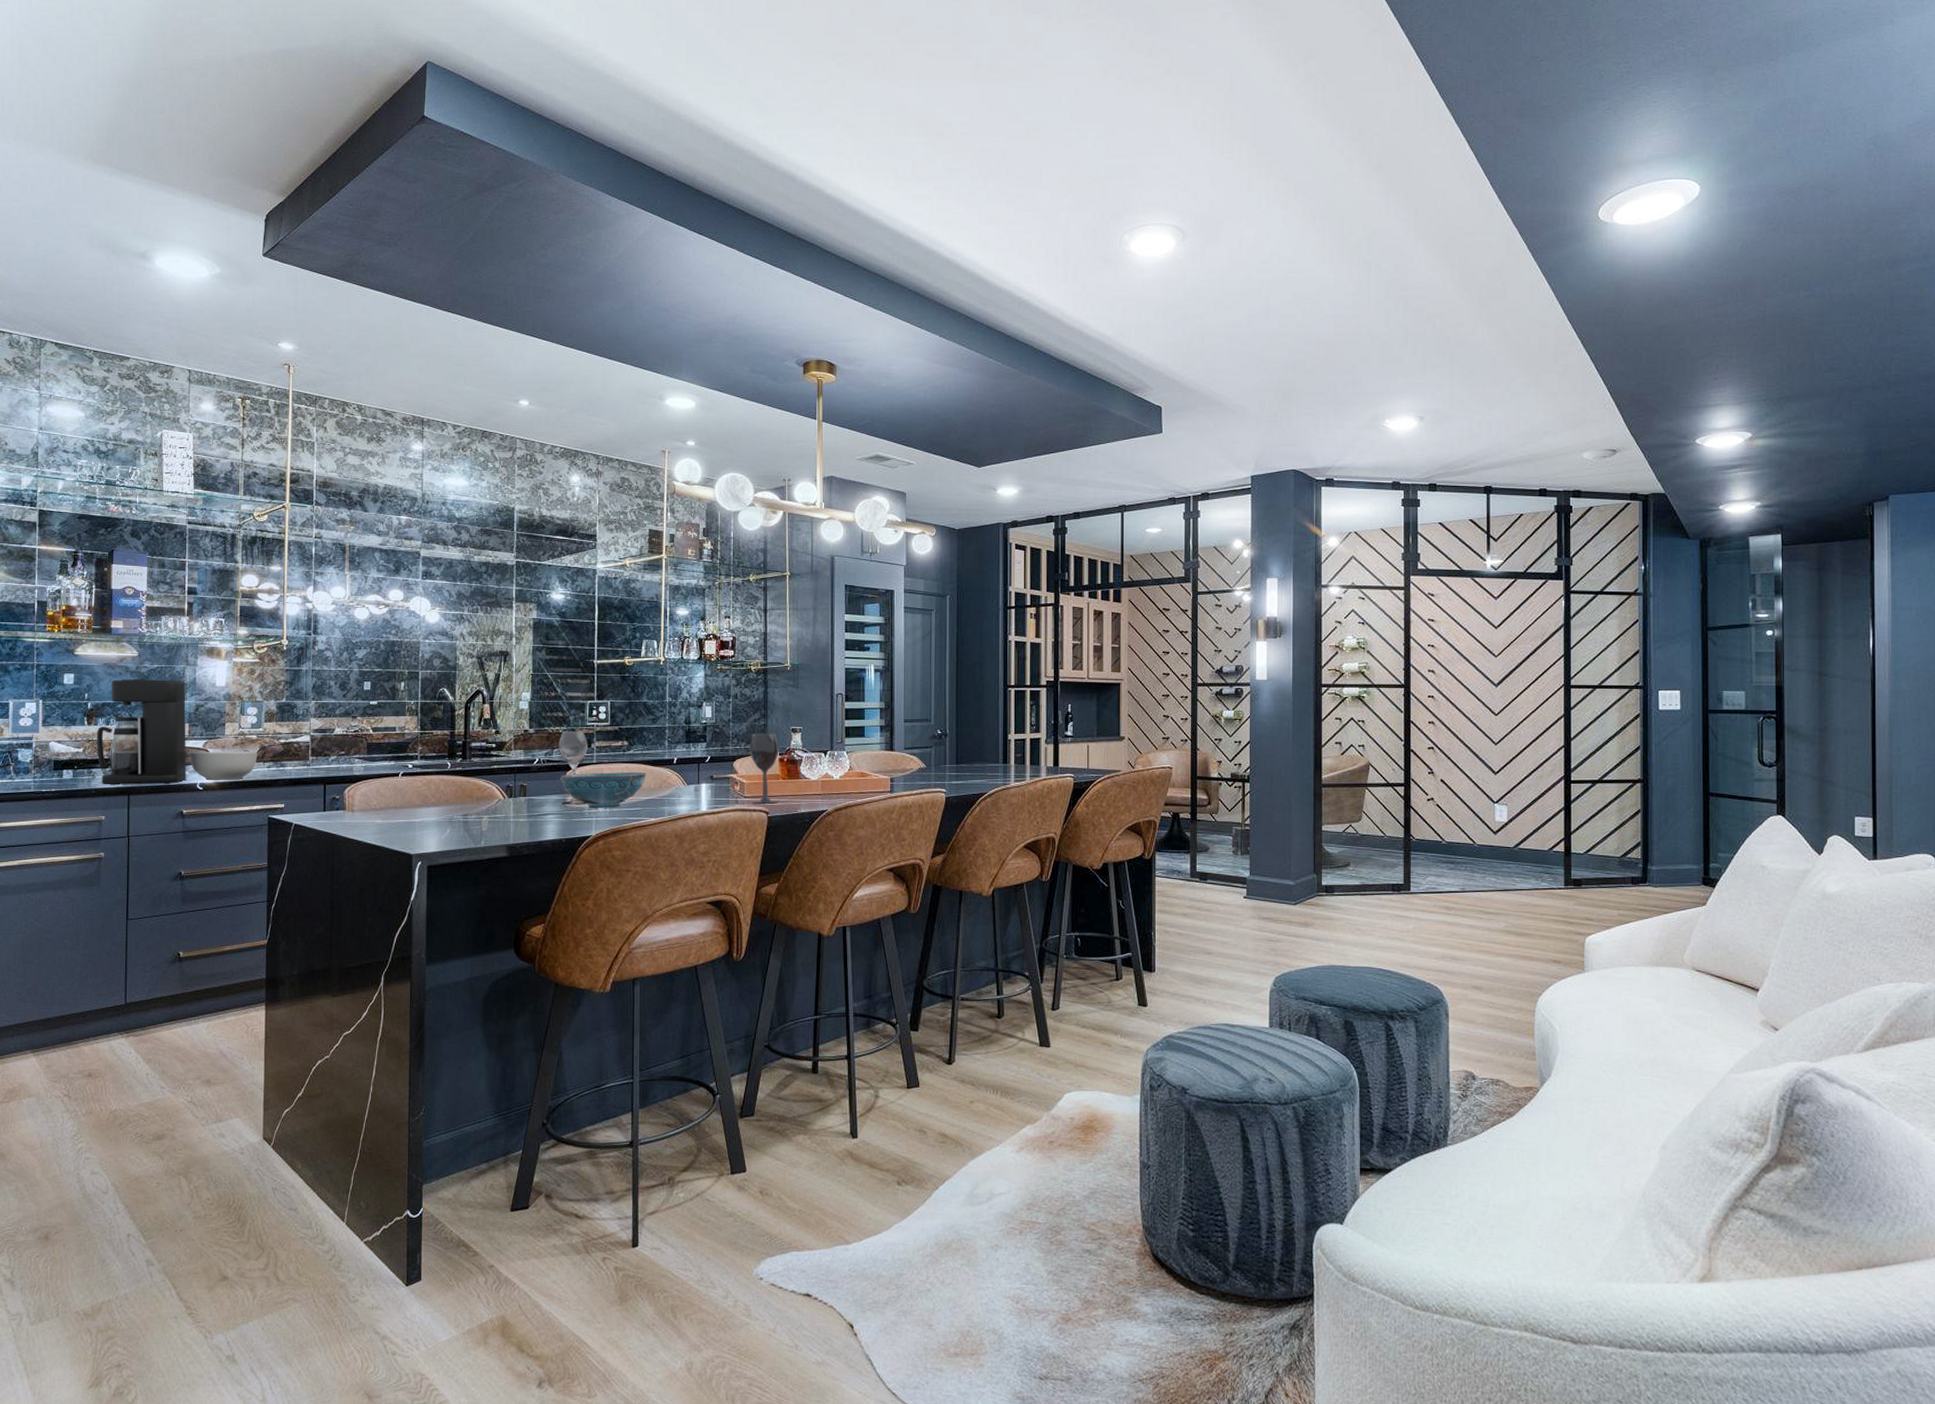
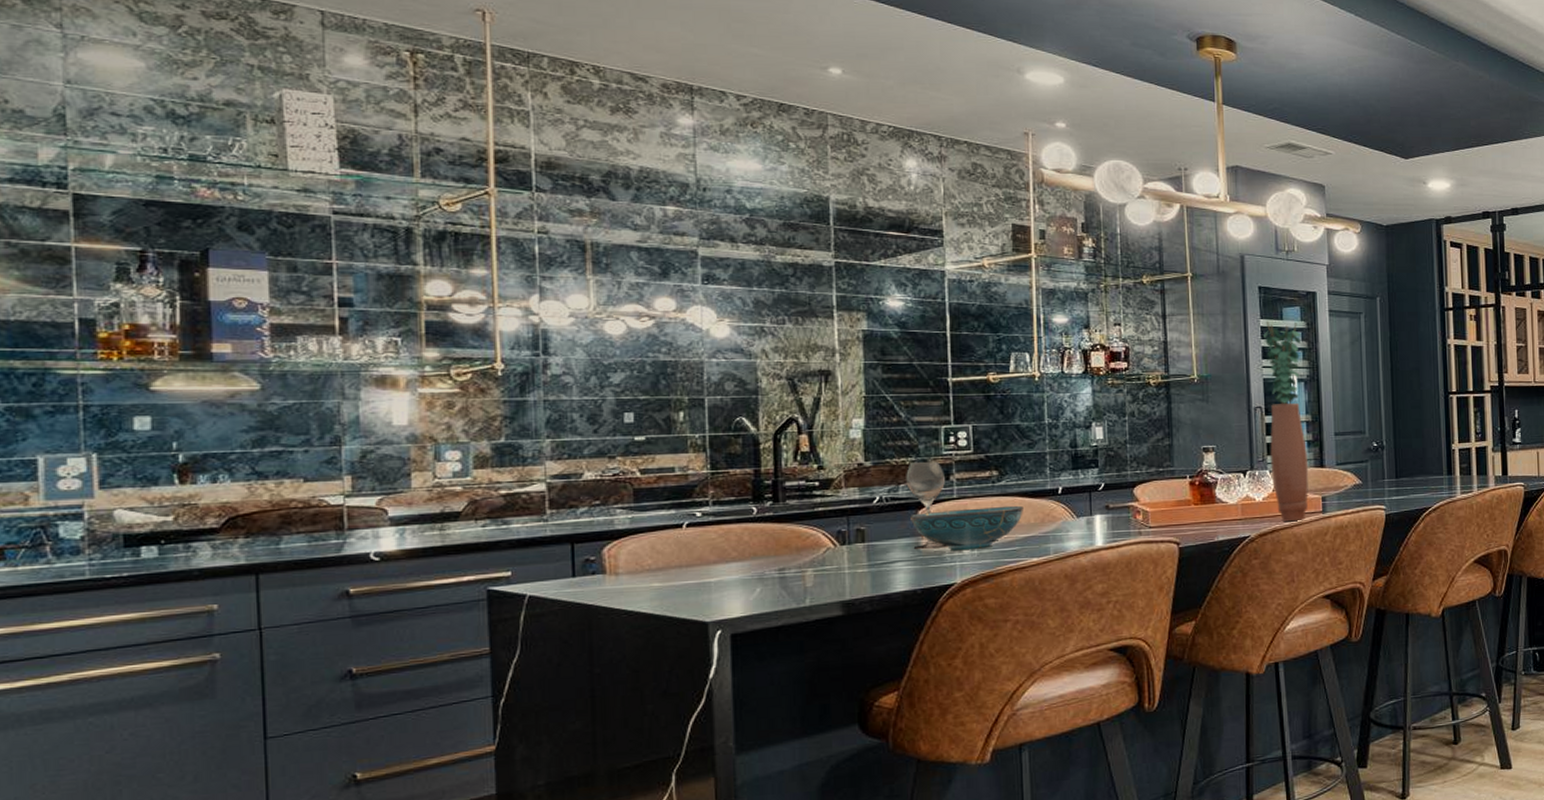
coffee maker: present [96,679,187,785] -> none [195,419,352,563]
bowl: present [189,751,258,781] -> none [354,507,466,549]
wine glass: present [749,732,779,804] -> none [1152,453,1192,534]
vase: none [847,616,880,799] -> present [1263,320,1309,522]

